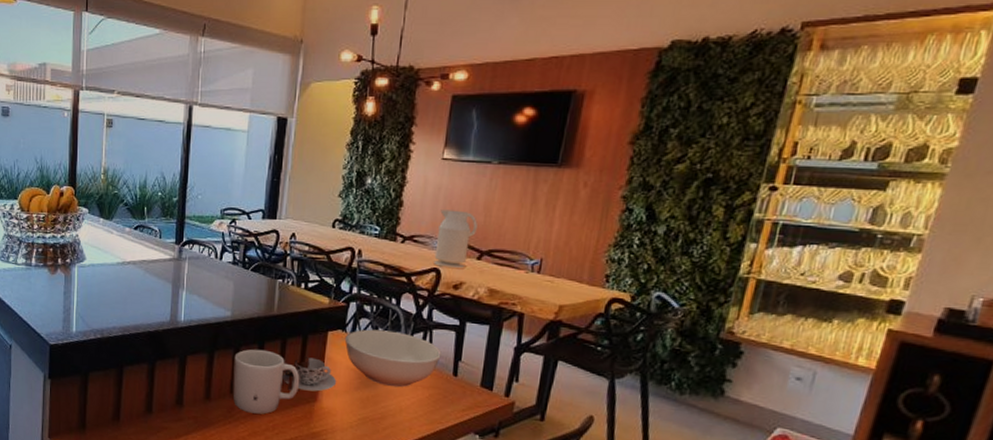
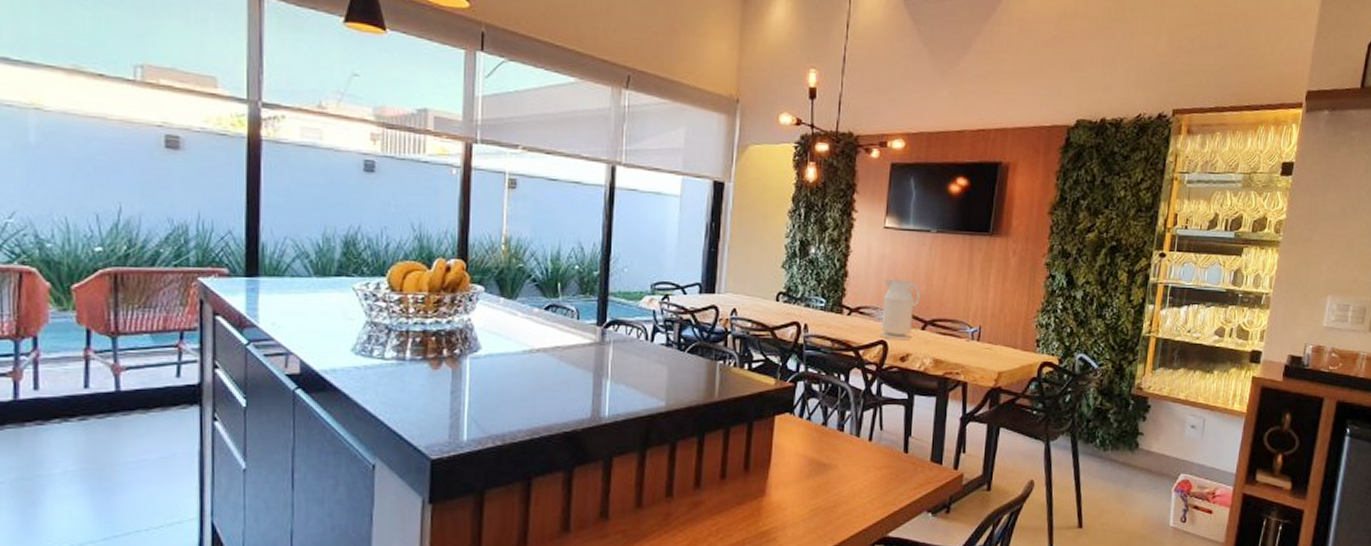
mug: present [232,349,300,414] -> none [669,442,746,518]
teacup: present [282,357,337,392] -> none [726,446,786,486]
bowl: present [344,329,442,387] -> none [793,410,892,471]

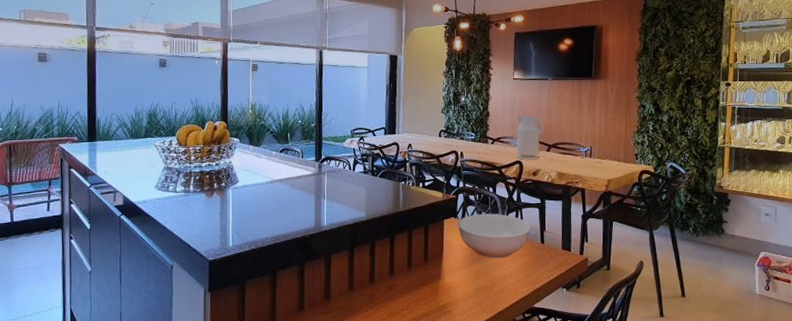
bowl: none [793,410,892,471] -> present [457,213,531,259]

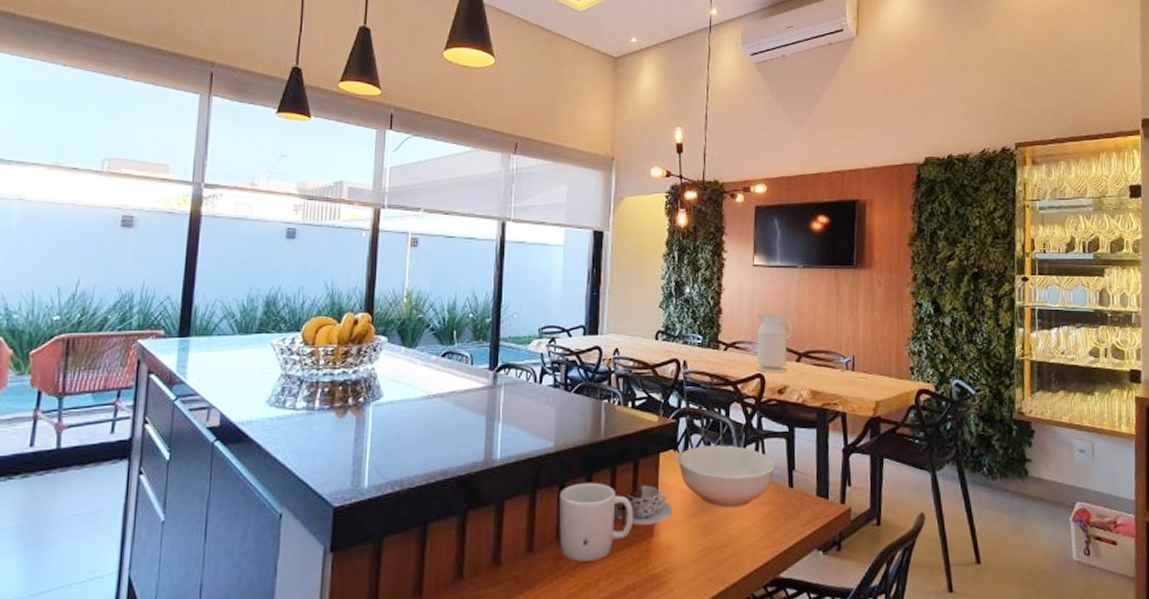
mug: none [371,241,426,297] -> present [559,482,634,562]
teacup: none [412,243,455,273] -> present [615,485,673,527]

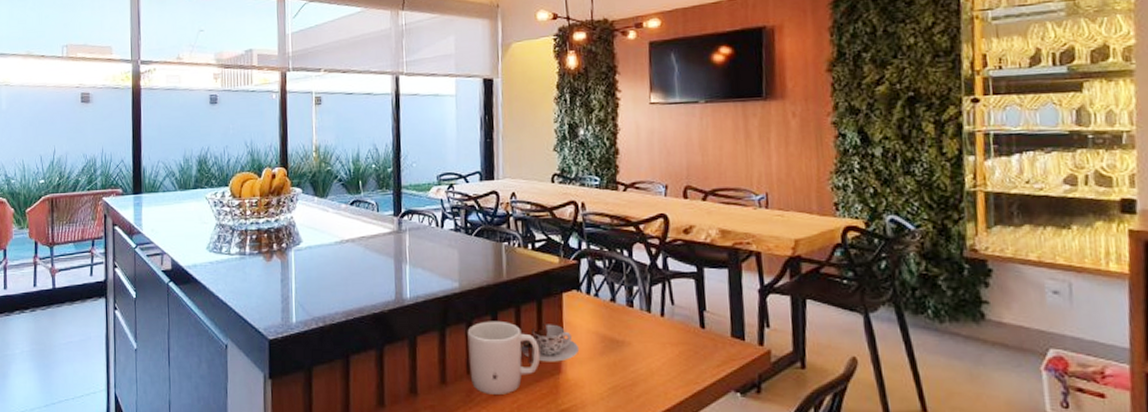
bowl: present [677,445,775,508] -> none [581,285,684,348]
water jug: present [757,314,792,373] -> none [657,152,697,213]

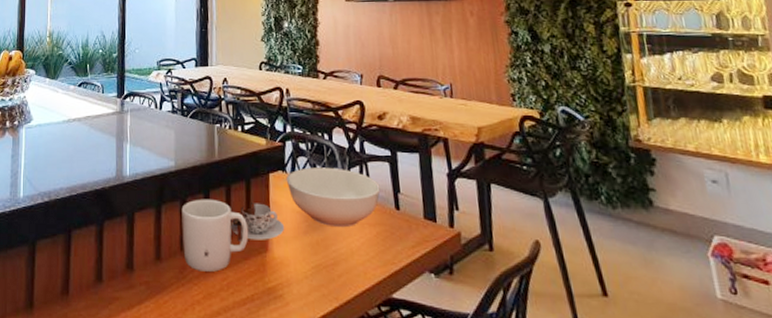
bowl: none [581,285,684,348] -> present [286,167,381,228]

